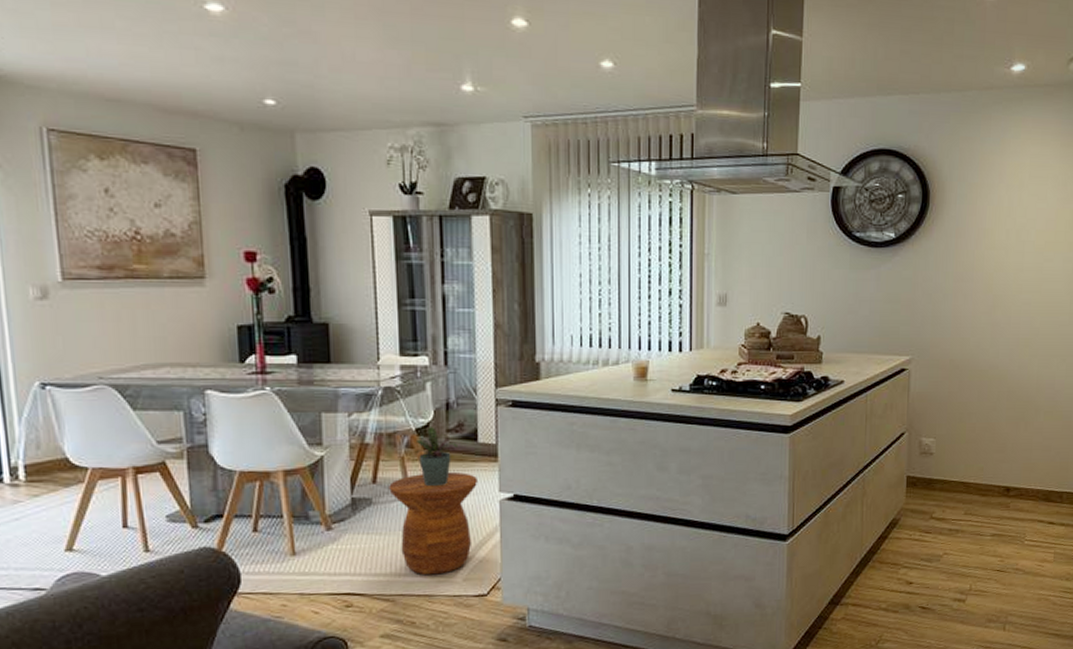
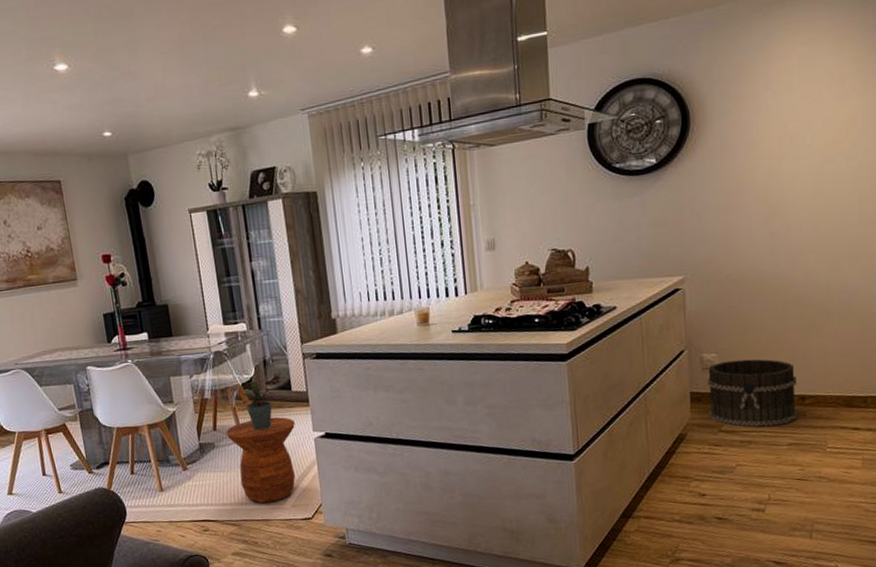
bucket: none [922,446,1004,516] -> present [707,359,799,427]

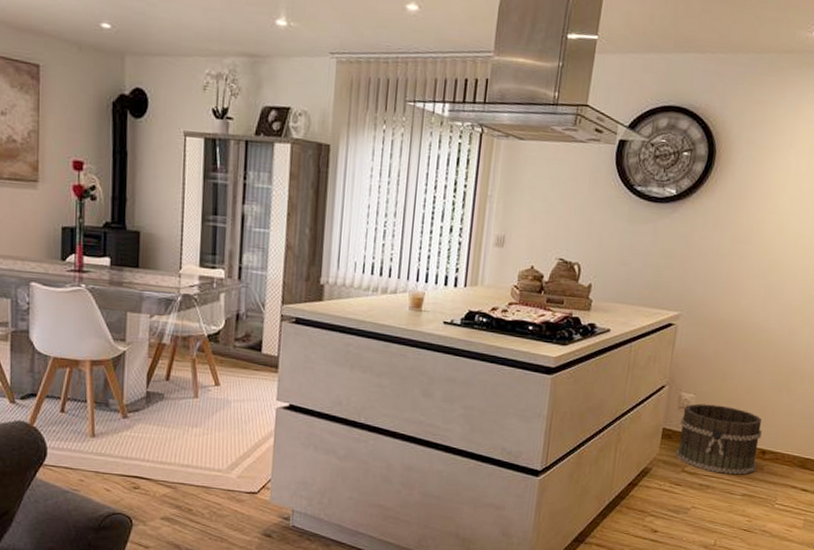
side table: present [226,416,295,503] -> none [180,376,258,470]
potted plant: present [244,381,276,431] -> none [206,334,243,390]

